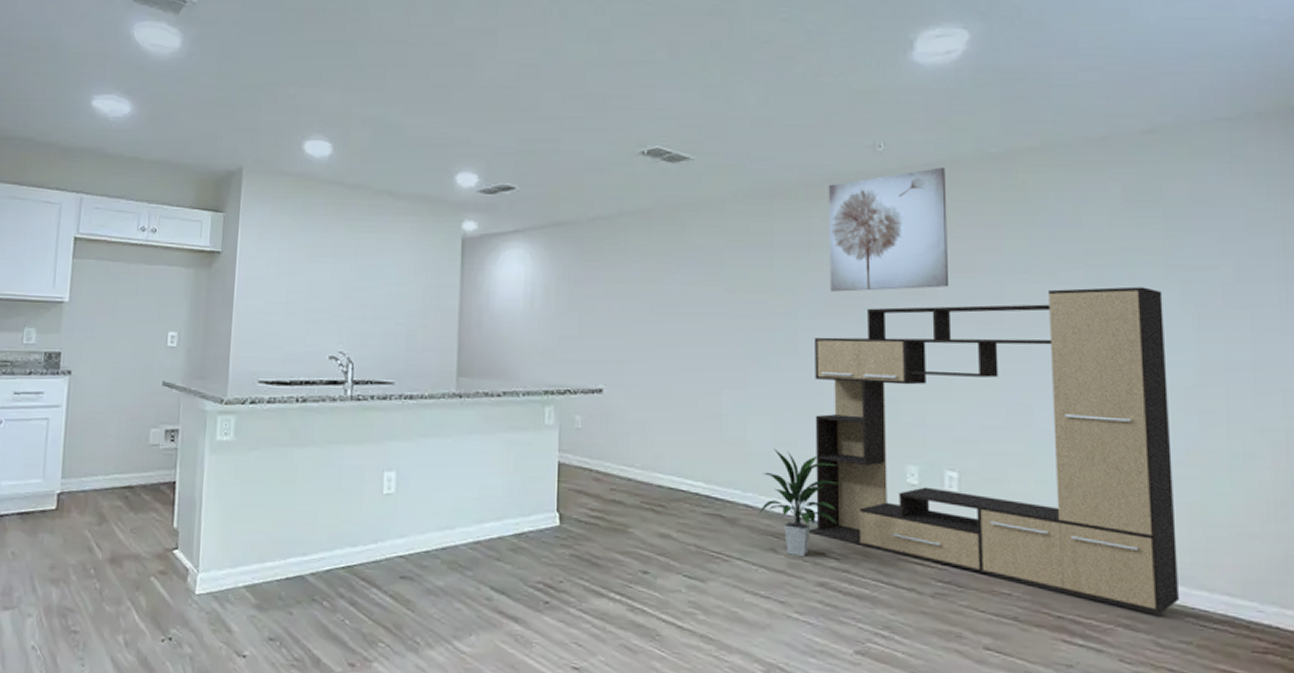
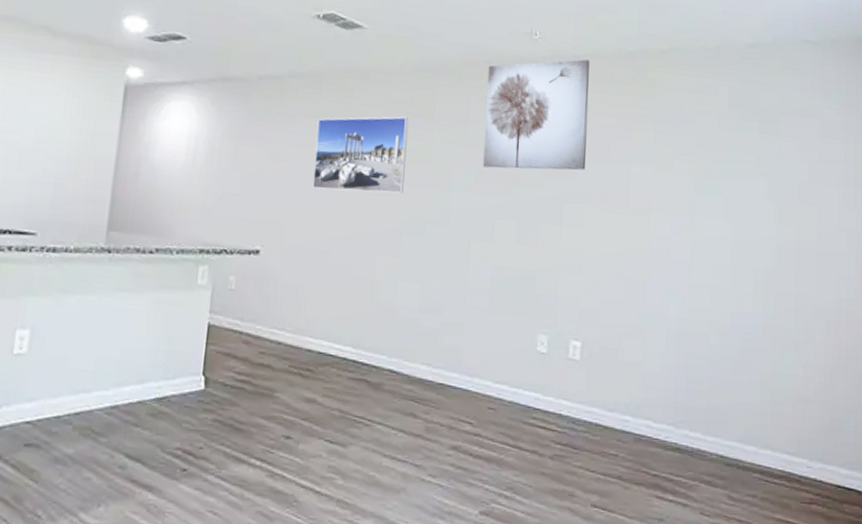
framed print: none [650,246,746,326] -> present [312,116,409,194]
indoor plant: present [758,449,839,558] -> none [402,315,477,422]
media console: present [809,286,1180,614] -> none [447,179,754,471]

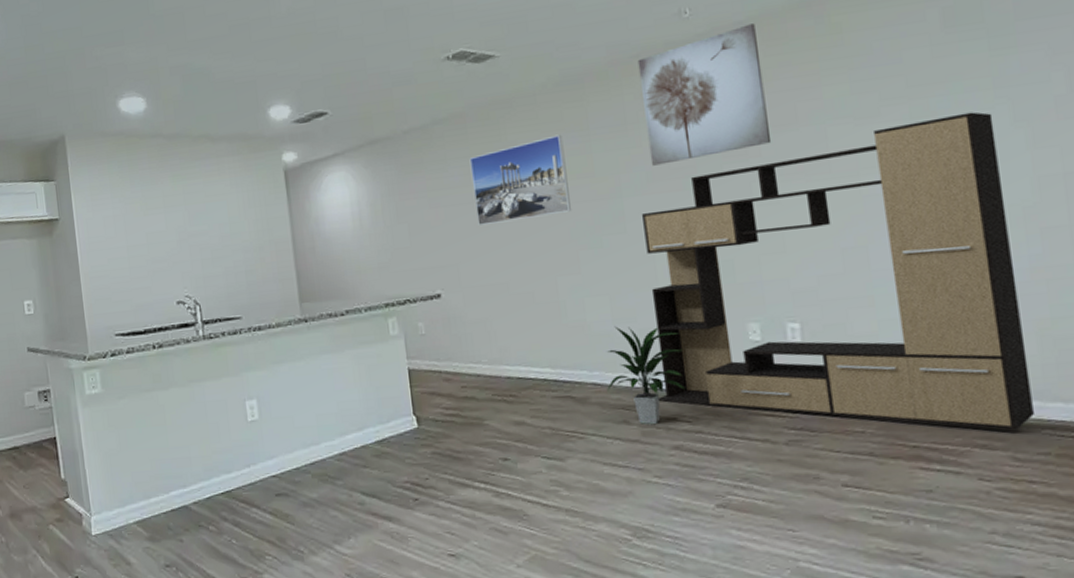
indoor plant: none [402,315,477,422] -> present [607,326,685,425]
media console: none [447,179,754,471] -> present [642,112,1036,431]

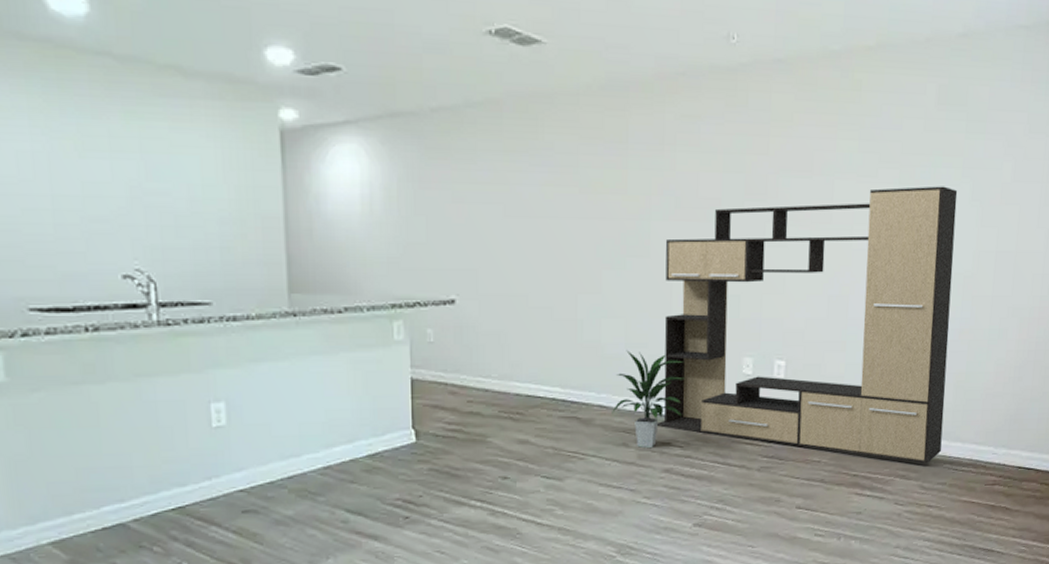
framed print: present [469,134,571,225] -> none [501,143,601,230]
wall art: present [637,23,772,166] -> none [681,63,792,192]

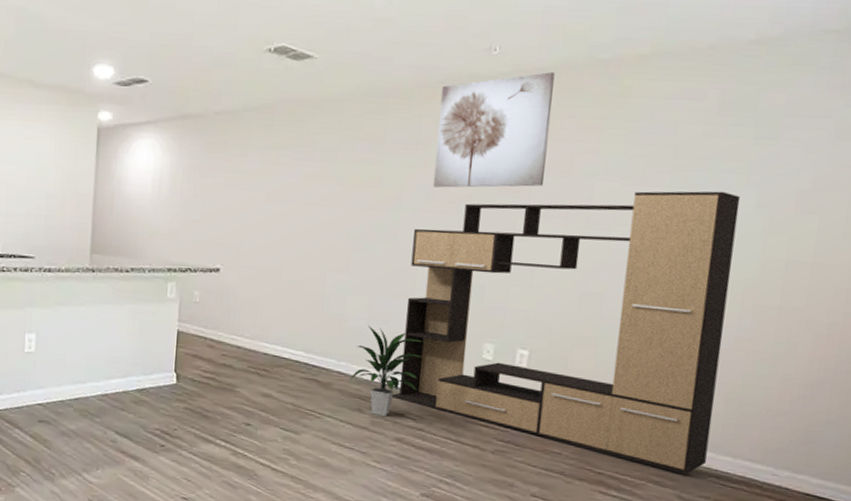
wall art: none [681,63,792,192] -> present [432,72,555,188]

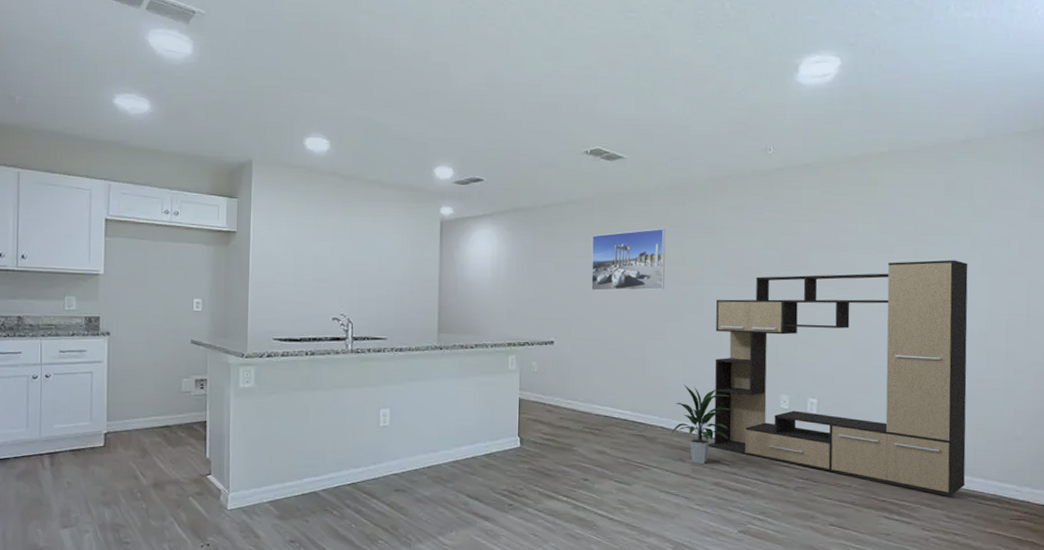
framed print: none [266,142,359,215] -> present [591,228,666,291]
wall art: present [432,72,555,188] -> none [728,167,818,264]

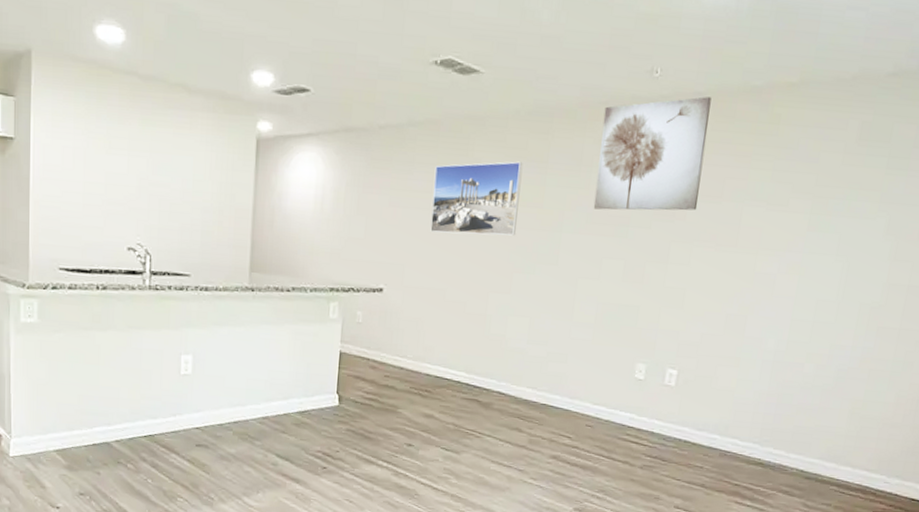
indoor plant: present [671,384,731,465] -> none [509,346,579,436]
media console: present [708,260,968,496] -> none [549,217,872,484]
wall art: none [728,167,818,264] -> present [593,96,712,211]

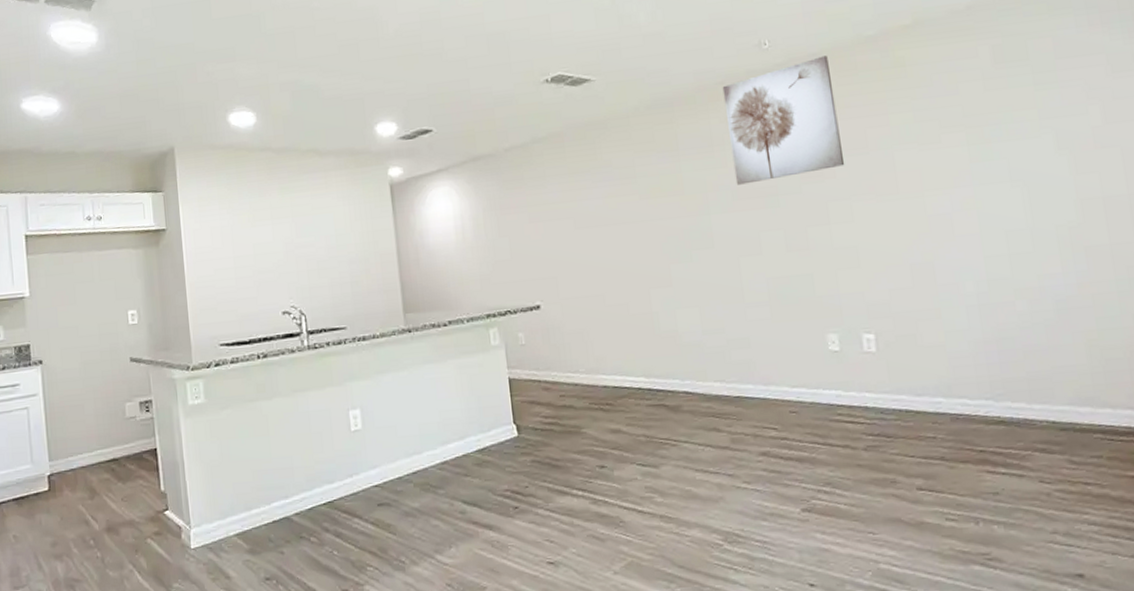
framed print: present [430,161,523,236] -> none [567,154,663,239]

